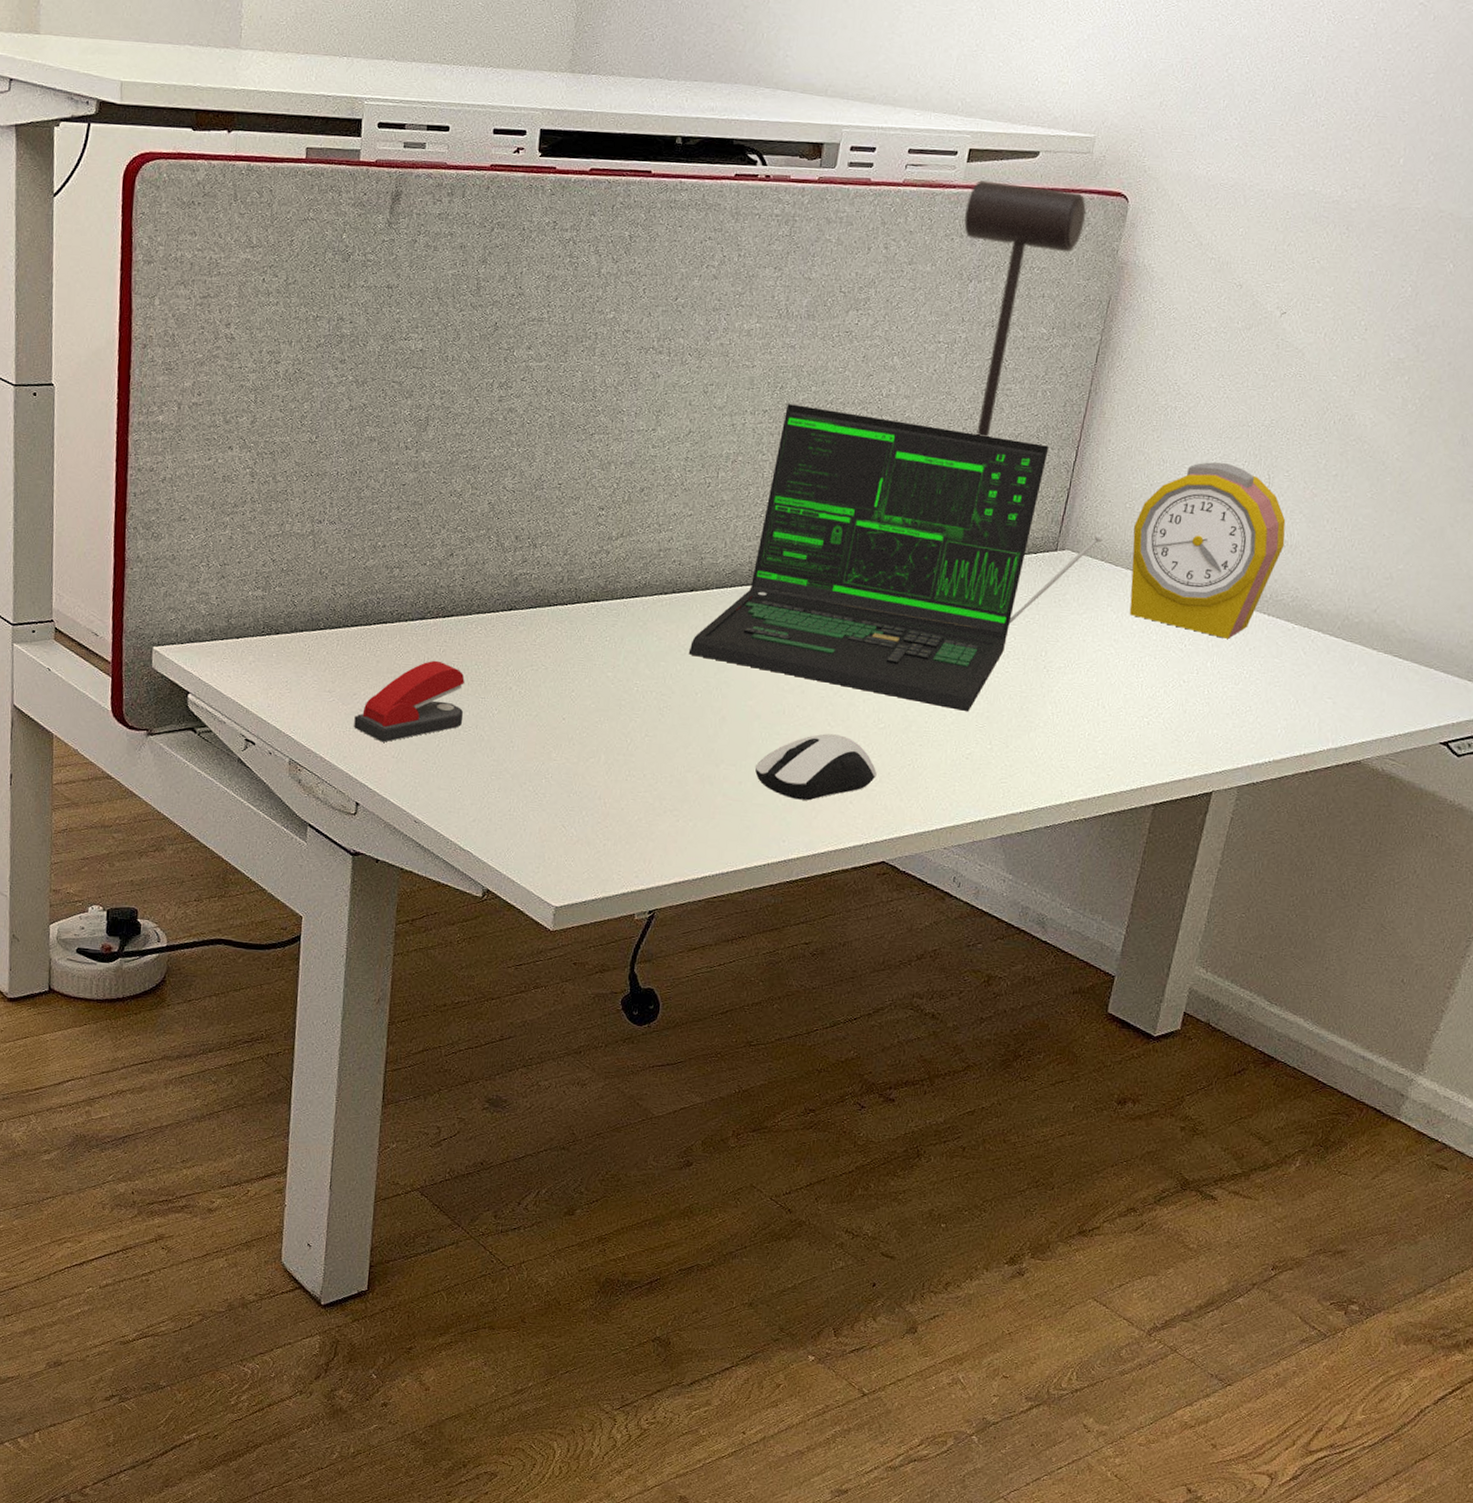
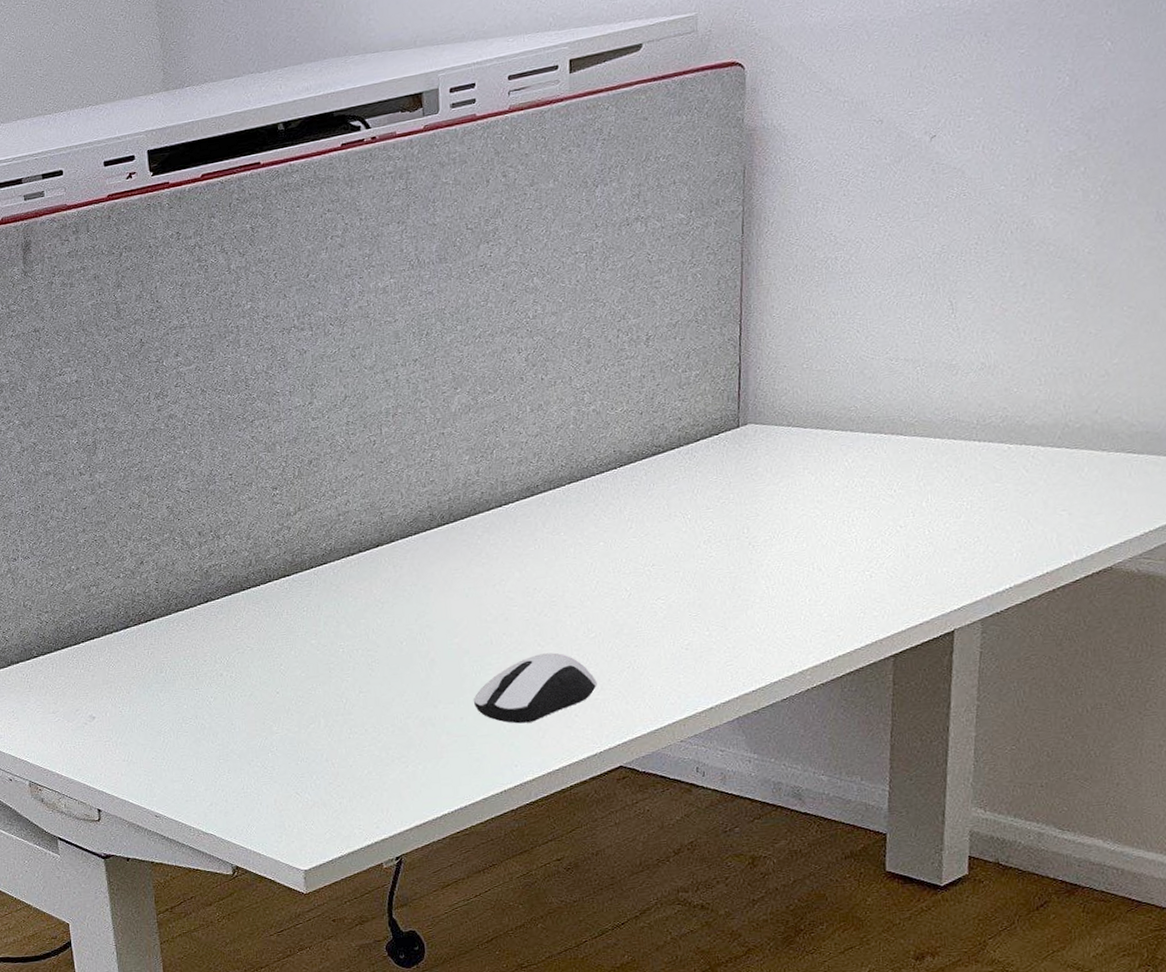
stapler: present [354,660,465,742] -> none [81,663,182,749]
laptop: present [688,404,1103,711] -> none [386,326,785,608]
desk lamp: present [963,180,1086,437] -> none [577,73,703,334]
alarm clock: present [1129,462,1286,639] -> none [815,300,982,475]

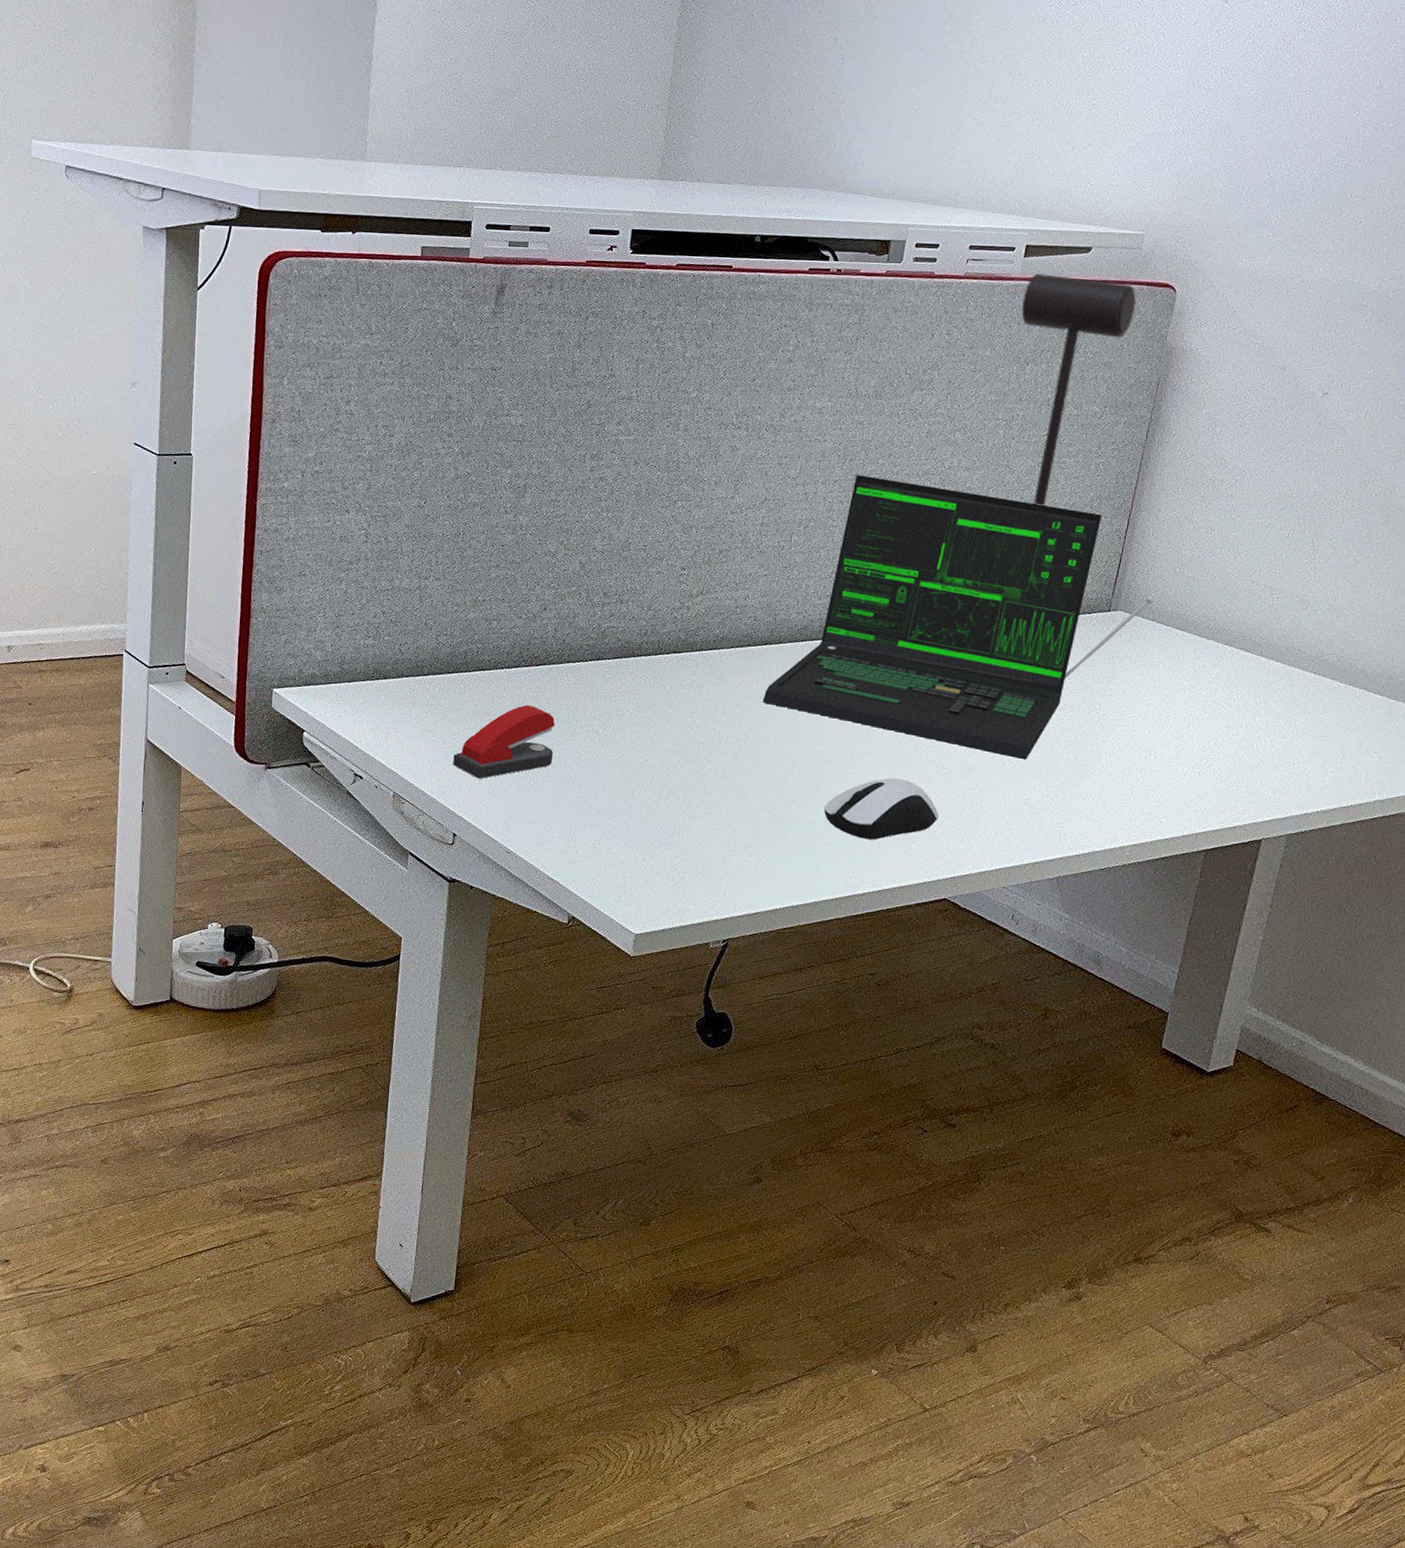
stapler: none [81,663,182,749] -> present [453,704,555,779]
laptop: none [386,326,785,608] -> present [762,475,1154,759]
desk lamp: none [577,73,703,334] -> present [1021,273,1136,506]

